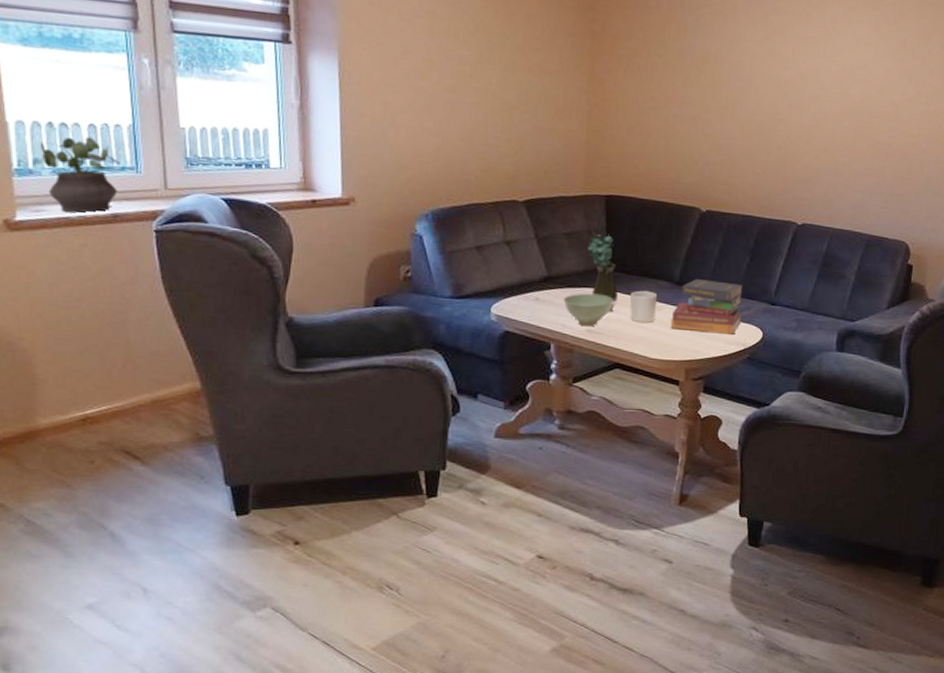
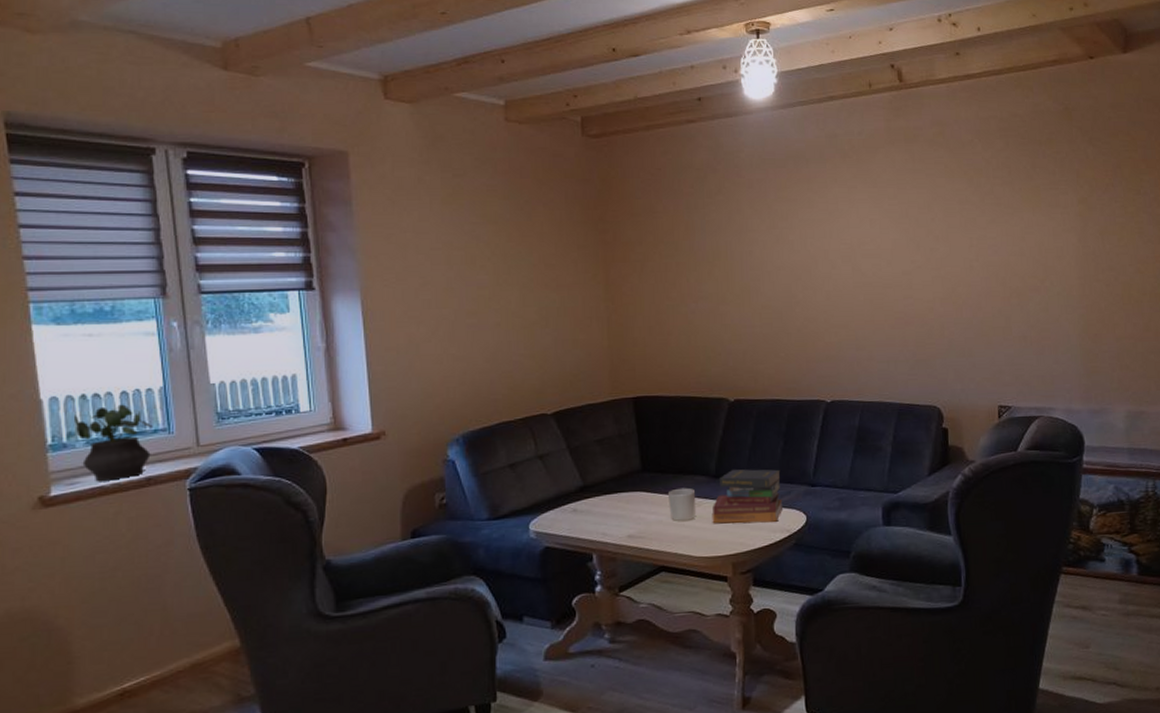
bowl: present [563,293,614,326] -> none [601,497,652,531]
vase: present [588,231,619,312] -> none [620,435,657,514]

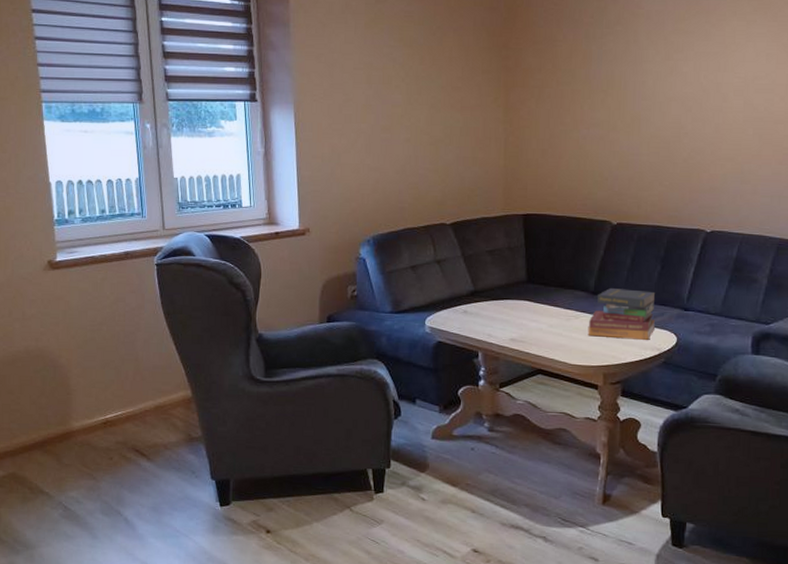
potted plant: present [75,404,153,482] -> none [74,190,130,253]
mug: present [667,487,697,522] -> none [548,300,575,332]

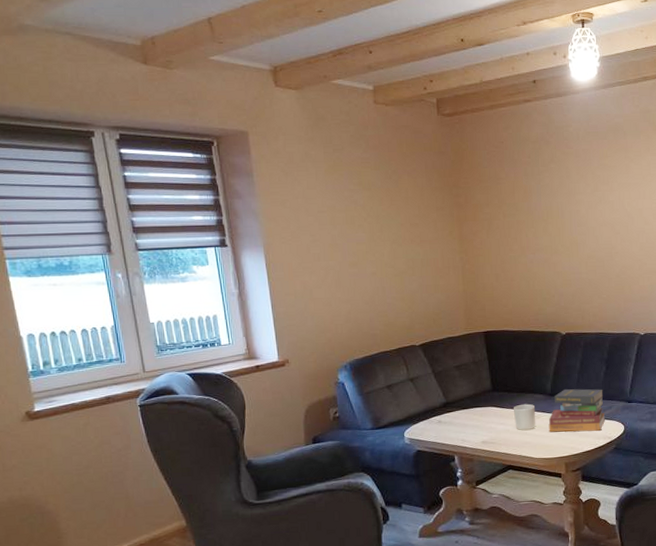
mug: none [548,300,575,332] -> present [513,404,536,431]

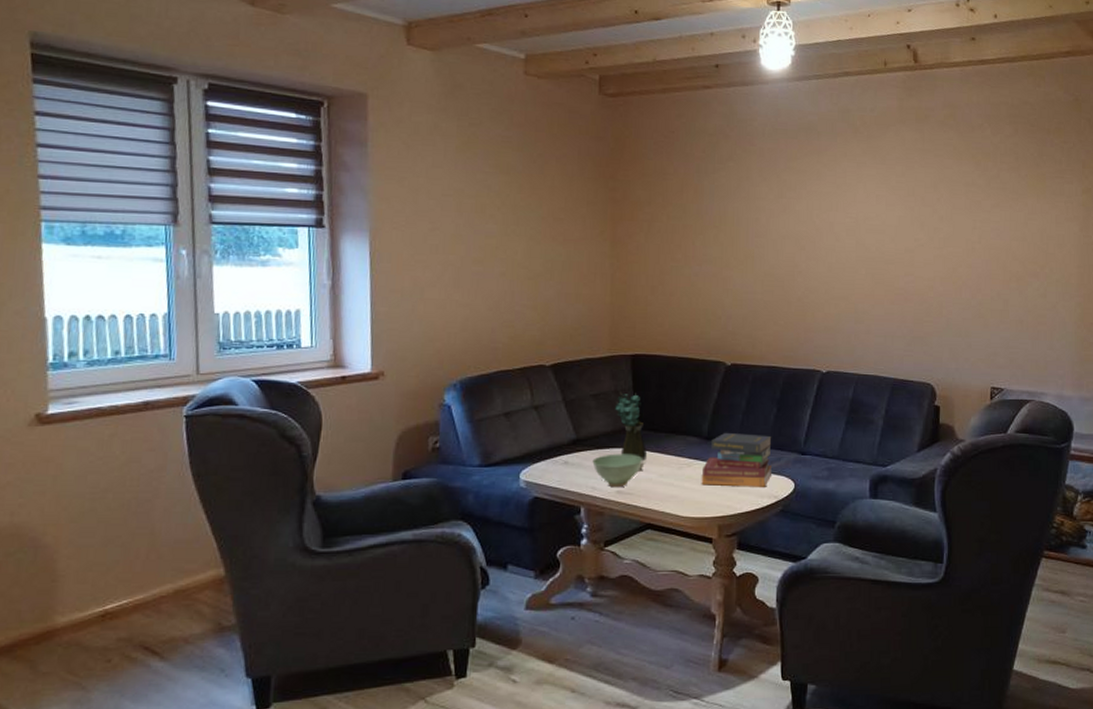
bowl: none [460,411,501,438] -> present [592,453,643,486]
vase: none [475,362,504,425] -> present [615,391,648,471]
mug: present [513,404,536,431] -> none [659,447,687,481]

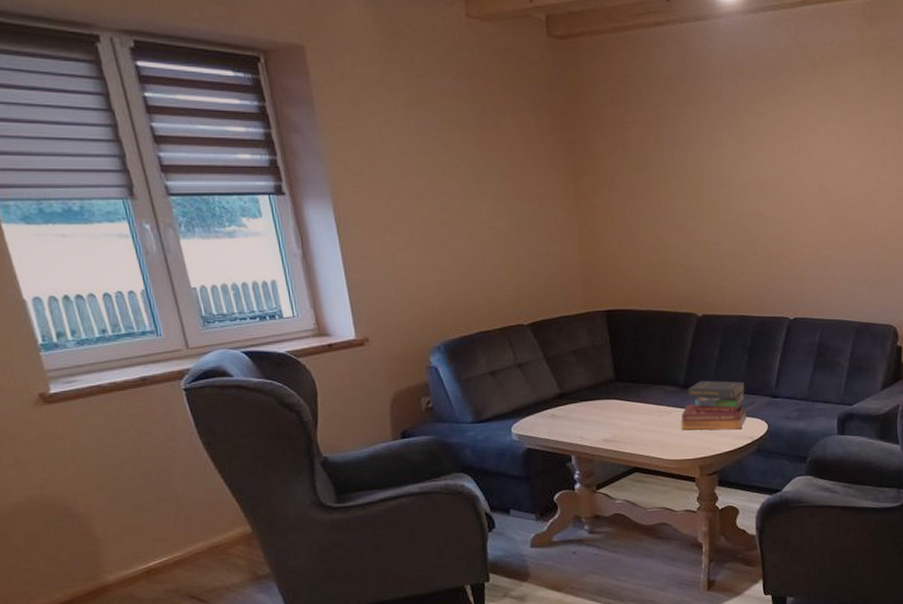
bowl: present [592,453,643,486] -> none [578,404,626,436]
vase: present [615,391,648,471] -> none [594,346,630,421]

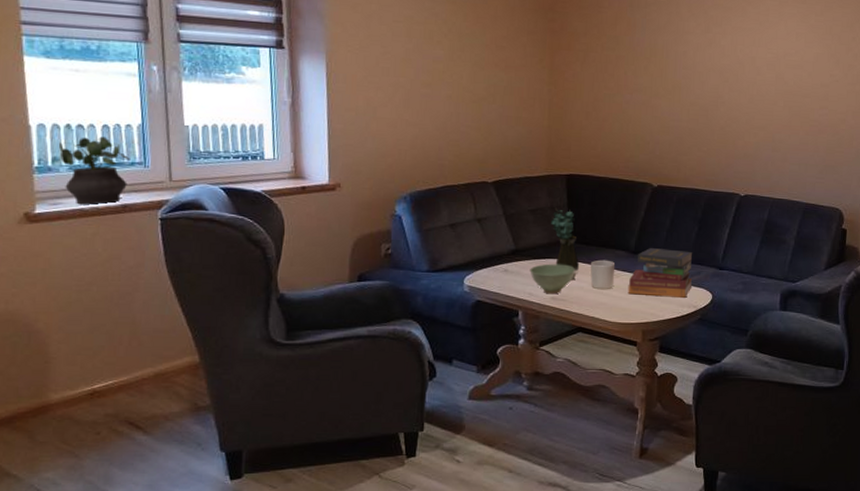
potted plant: none [61,306,142,381] -> present [59,136,130,205]
bowl: none [578,404,626,436] -> present [530,263,576,293]
vase: none [594,346,630,421] -> present [551,207,580,280]
mug: none [639,397,667,428] -> present [590,259,616,290]

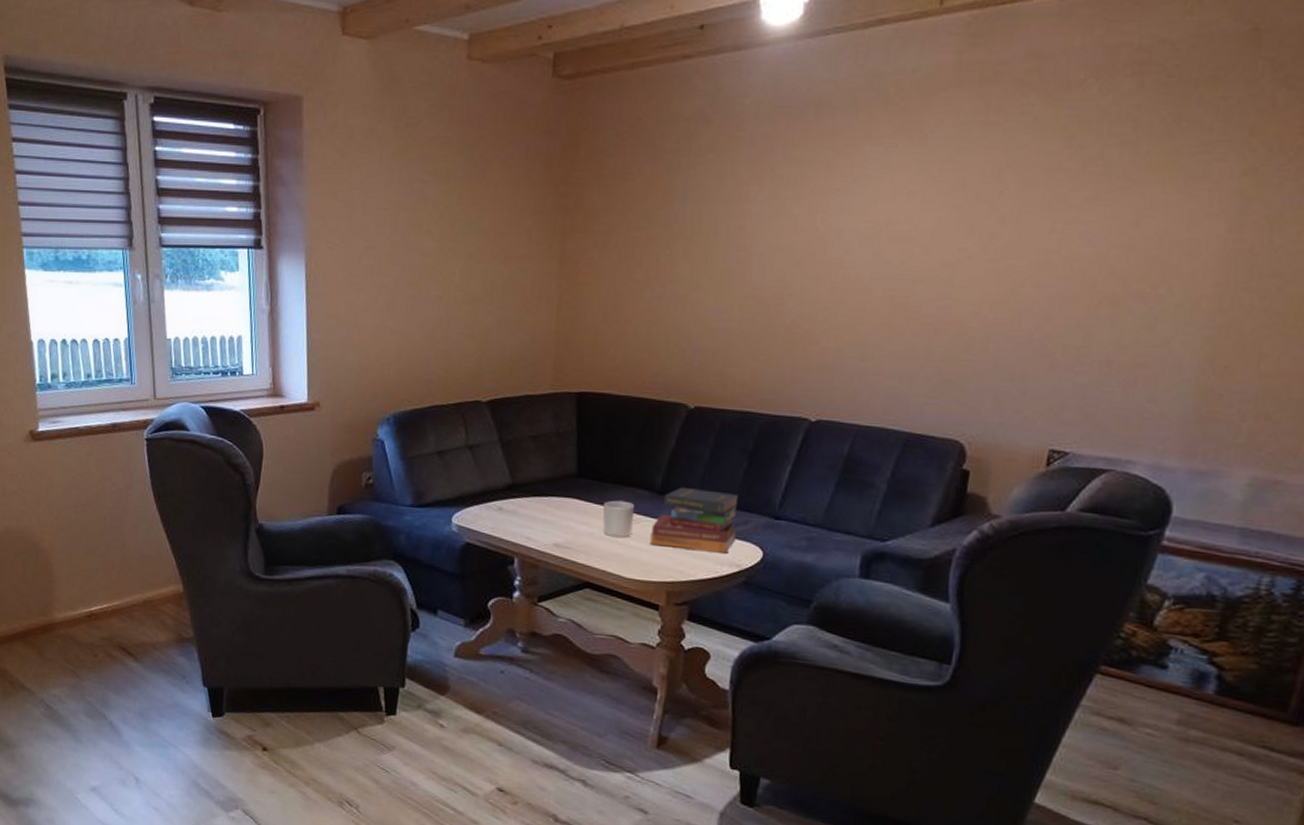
potted plant: present [59,136,130,205] -> none [57,352,118,424]
bowl: present [530,263,576,293] -> none [528,502,585,539]
vase: present [551,207,580,280] -> none [556,433,590,524]

